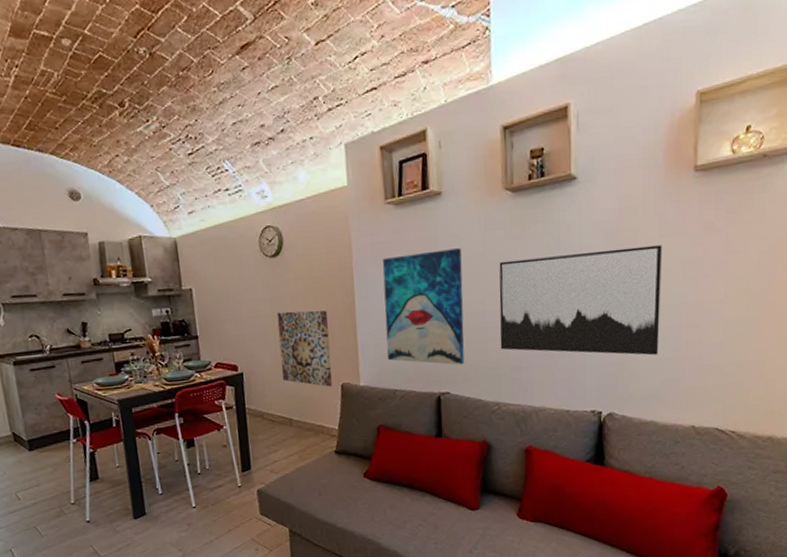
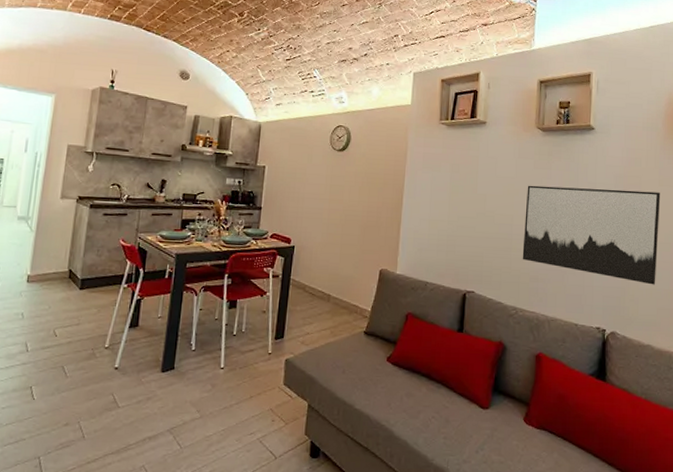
wall art: present [277,310,332,387] -> none [328,198,378,271]
wall art: present [382,248,465,365] -> none [423,167,498,268]

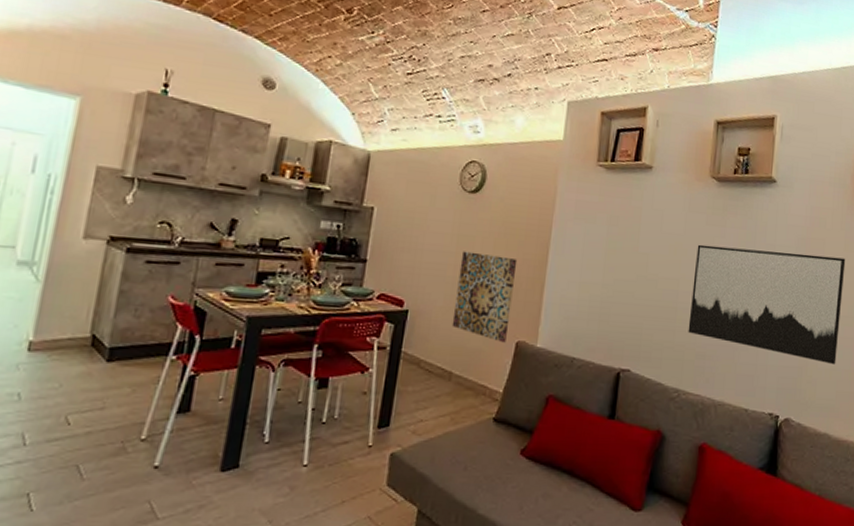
wall art: none [328,198,378,271] -> present [451,251,518,343]

